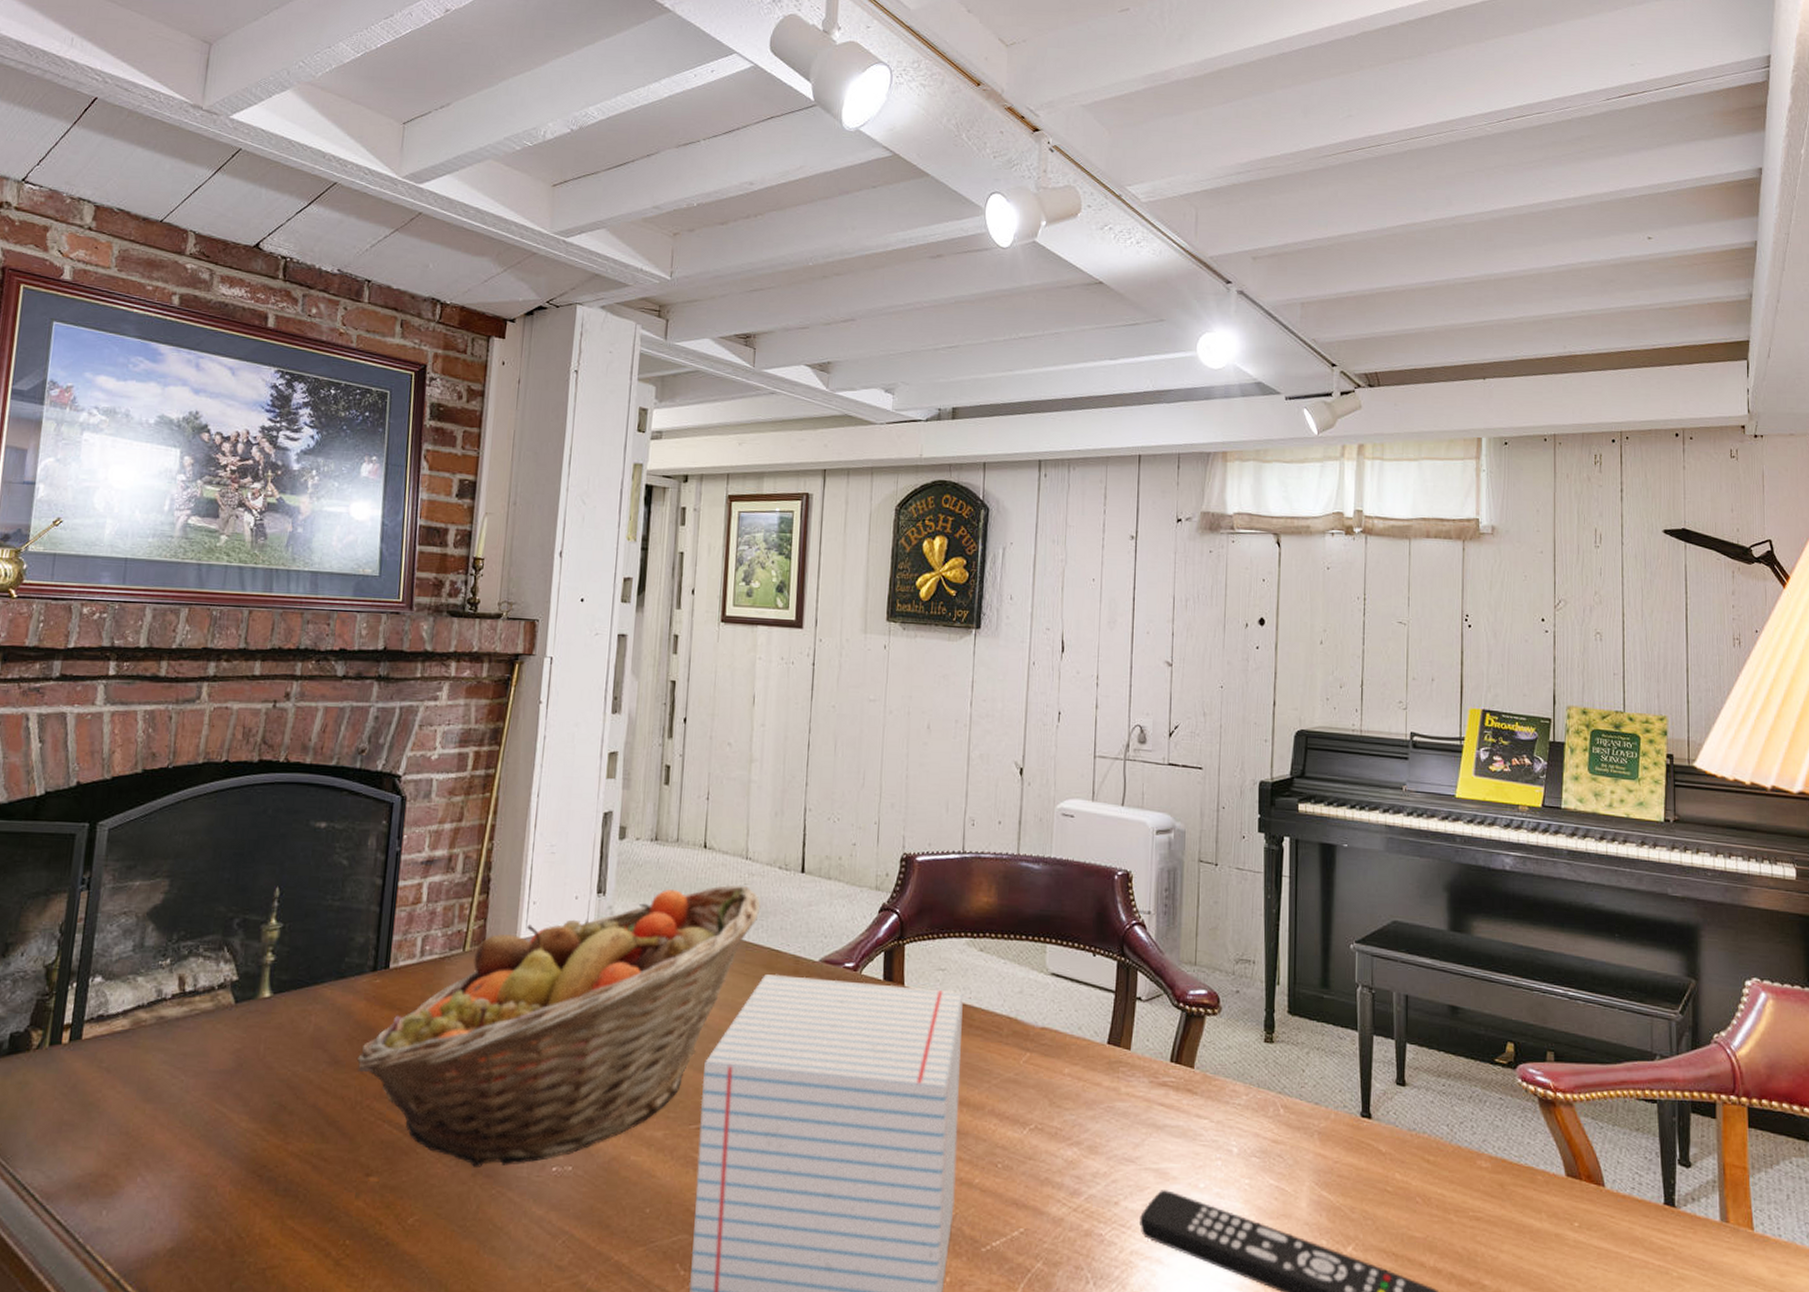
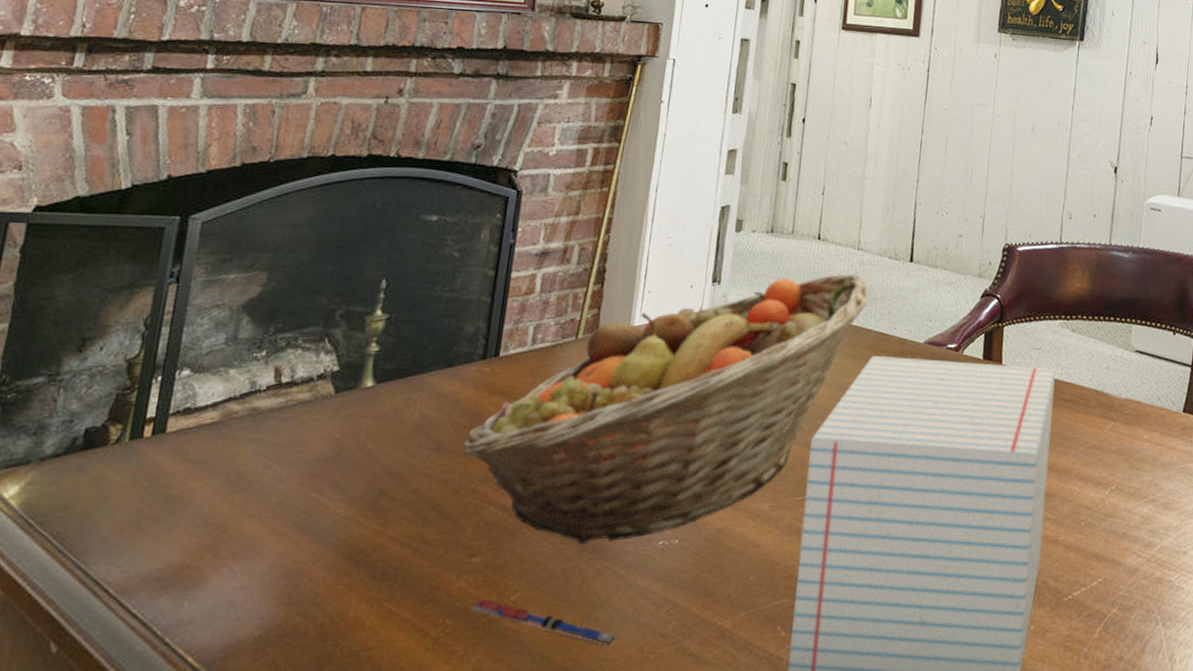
pen: none [370,1220,514,1276] -> present [471,599,618,646]

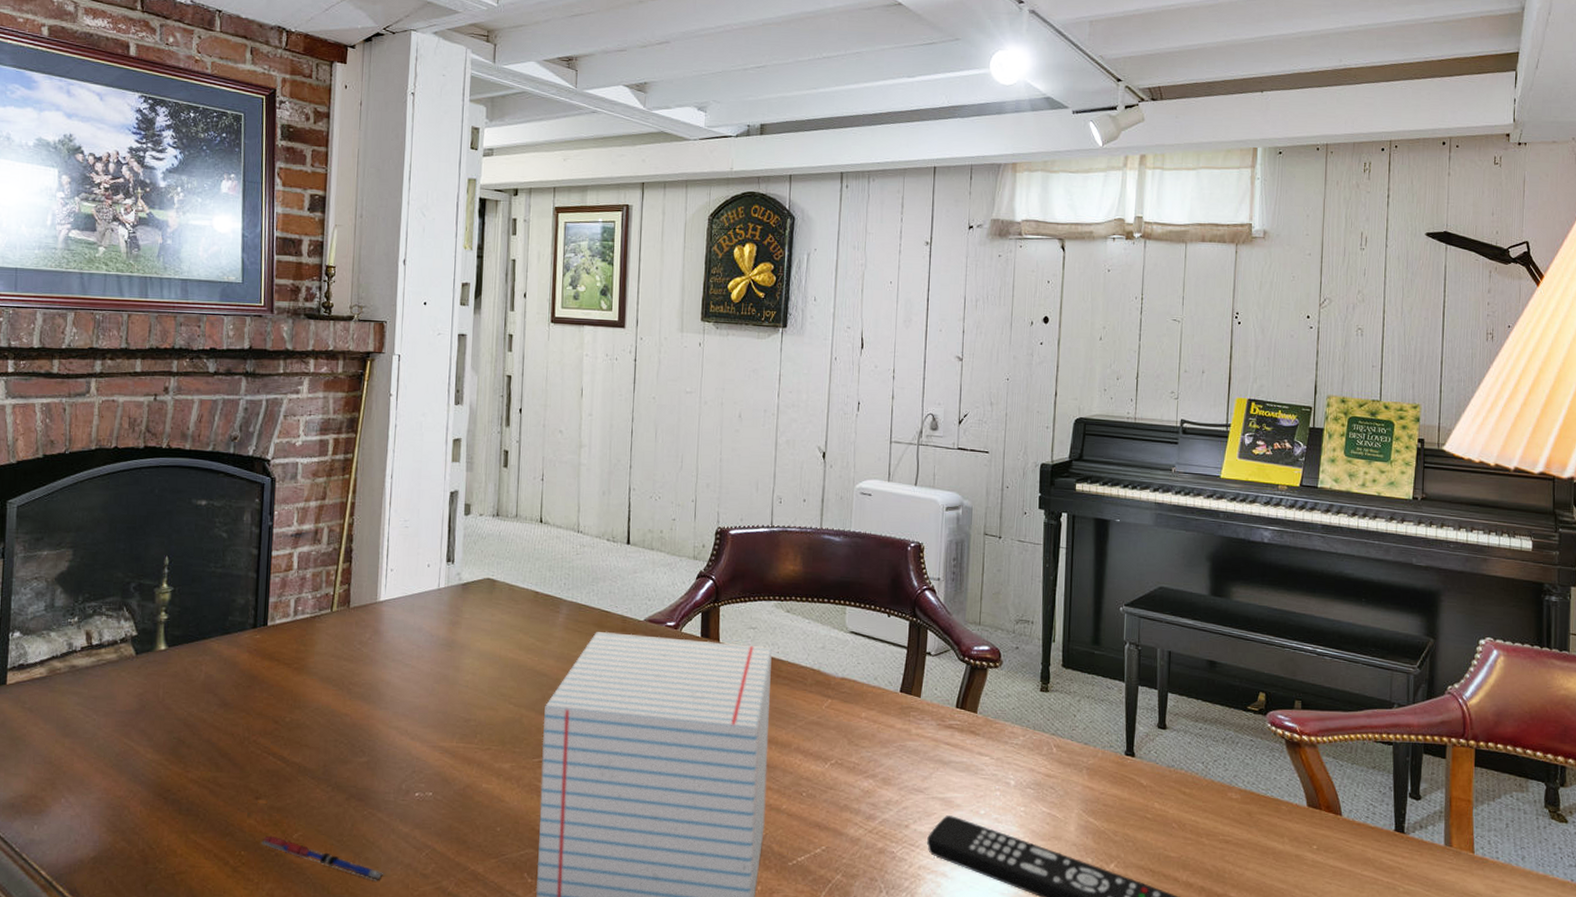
fruit basket: present [463,273,871,544] -> none [244,554,592,793]

